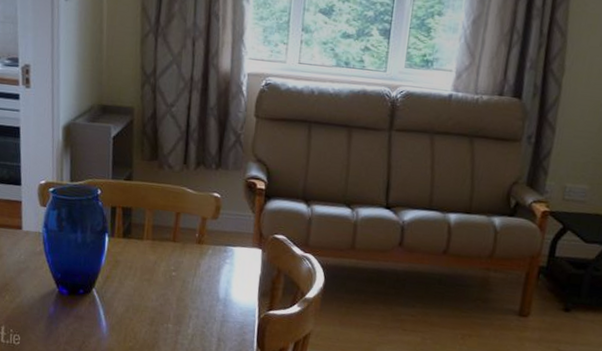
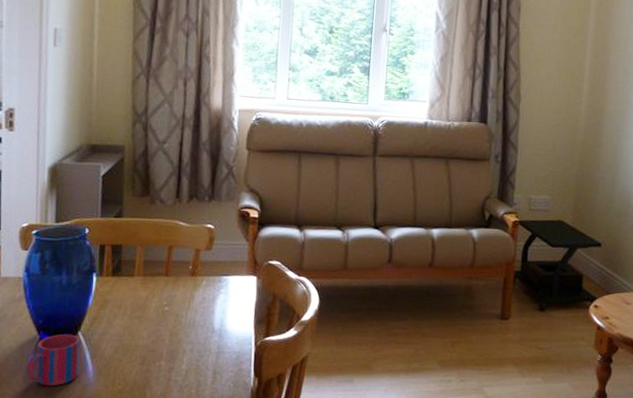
mug: none [48,289,95,337] -> present [27,334,80,386]

